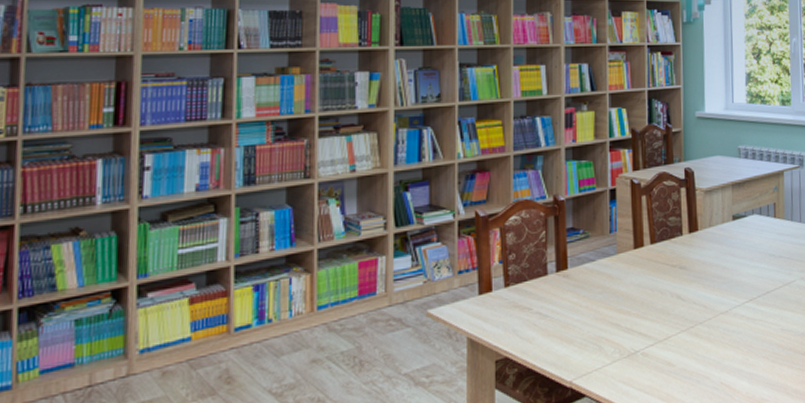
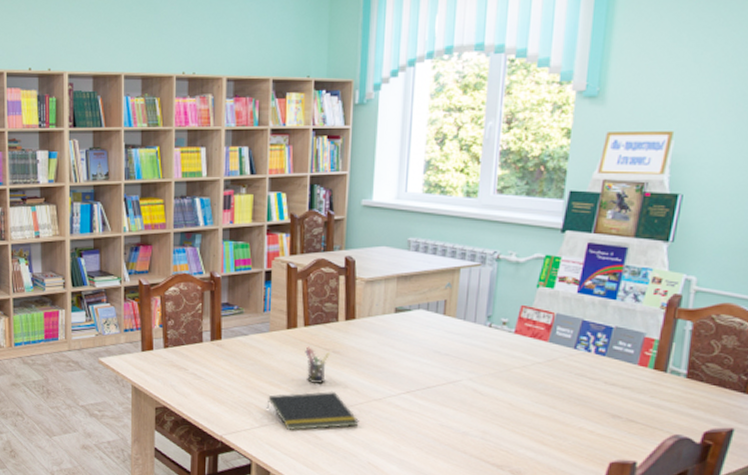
notepad: none [617,310,709,361] -> present [266,391,359,431]
pen holder: none [653,265,677,306] -> present [305,346,330,385]

